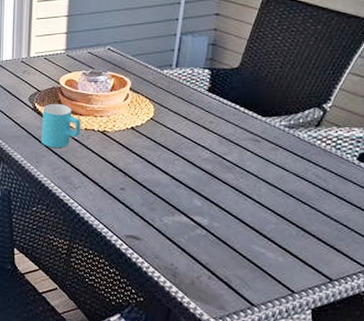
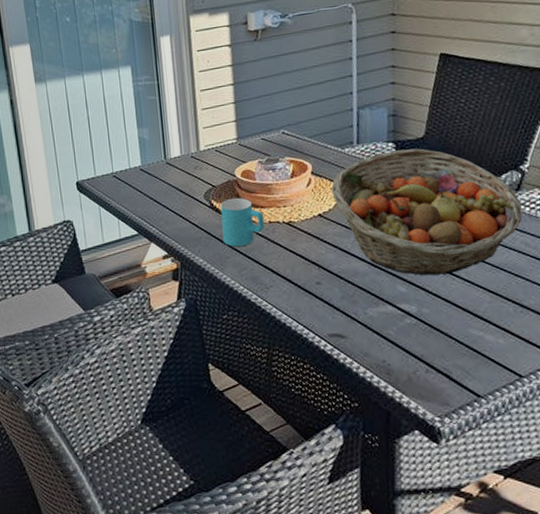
fruit basket: none [146,77,320,195] -> present [331,148,523,276]

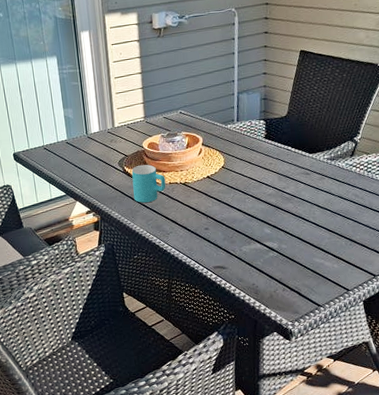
fruit basket: present [331,148,523,276] -> none [217,124,355,221]

